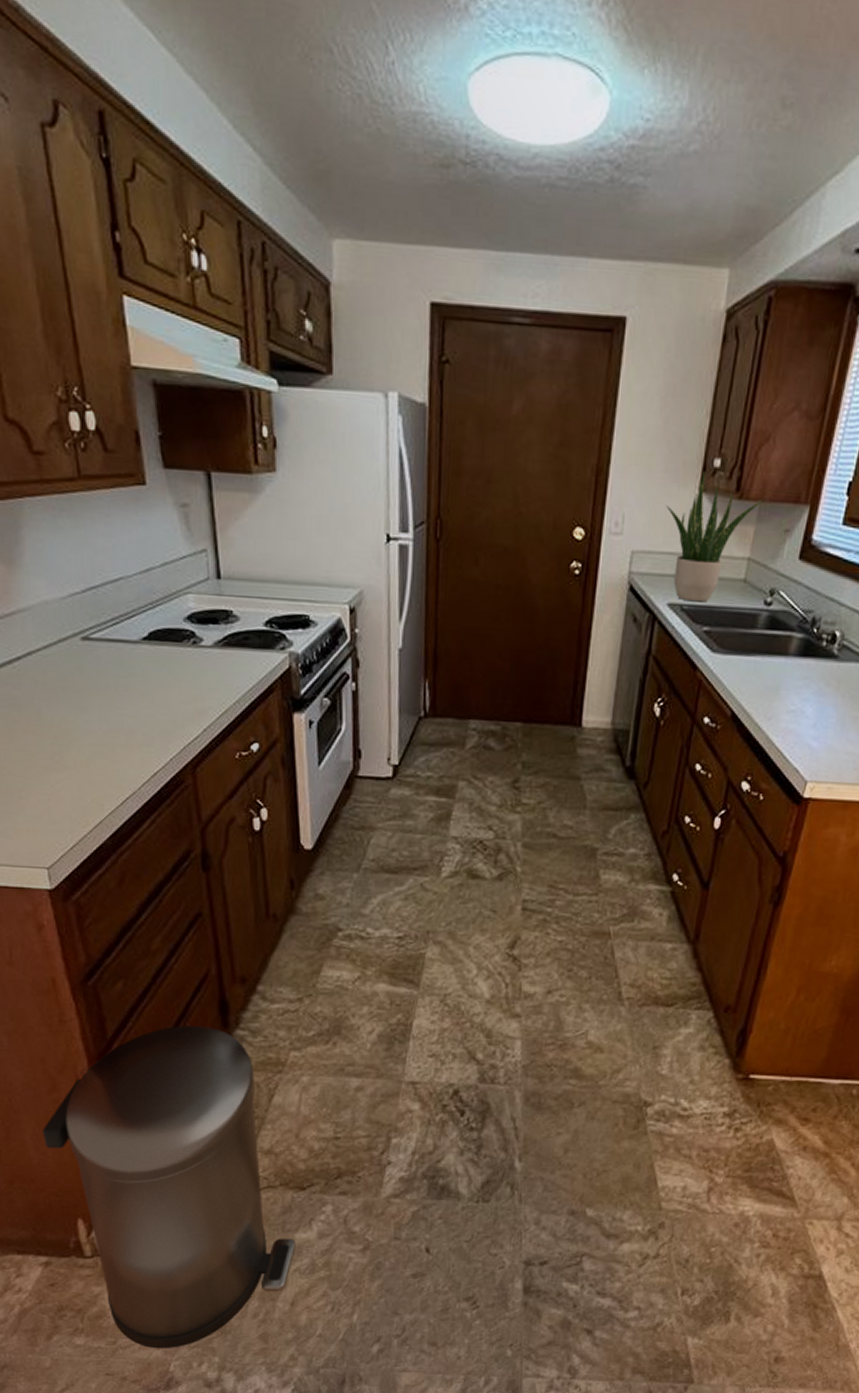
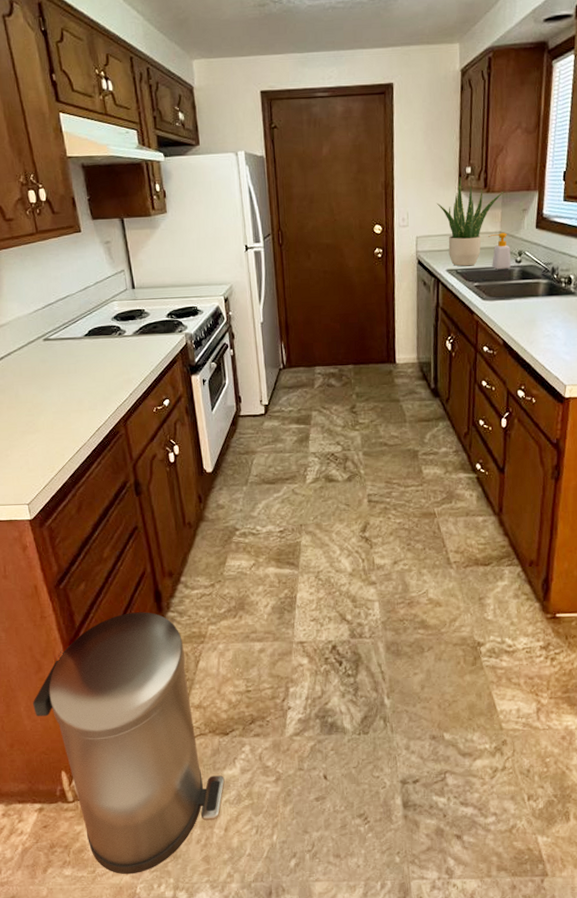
soap bottle: none [731,560,759,612] -> present [488,233,511,270]

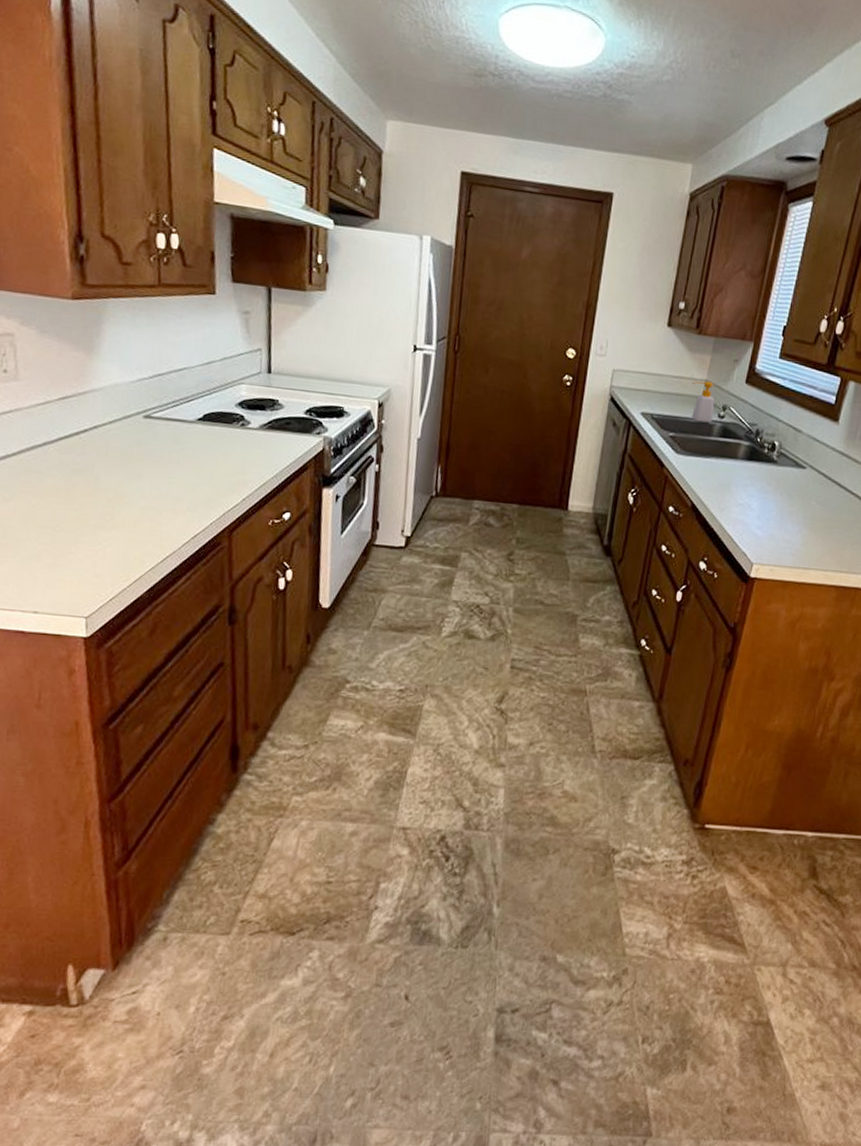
pedal bin: present [32,612,225,875] -> none [44,769,281,1106]
potted plant: present [436,176,504,267] -> none [640,311,717,413]

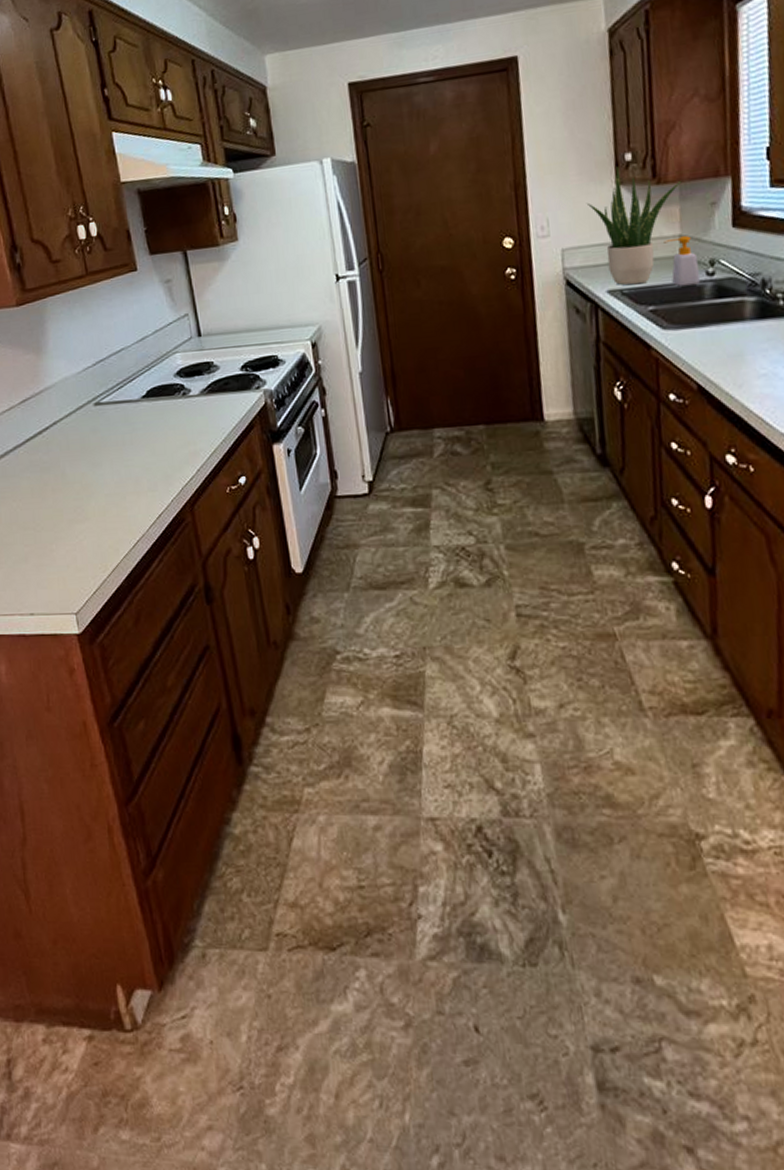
potted plant: none [640,311,717,413] -> present [586,166,682,285]

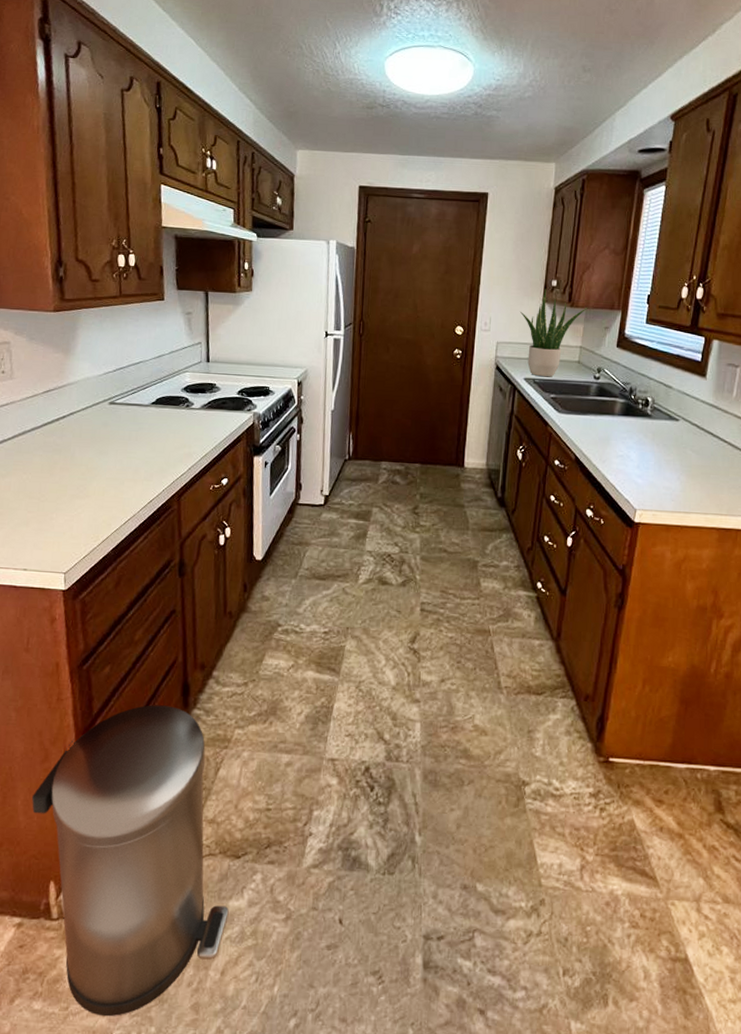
pedal bin: none [80,764,333,1150] -> present [31,704,229,1017]
soap bottle: present [664,236,700,287] -> none [569,348,589,384]

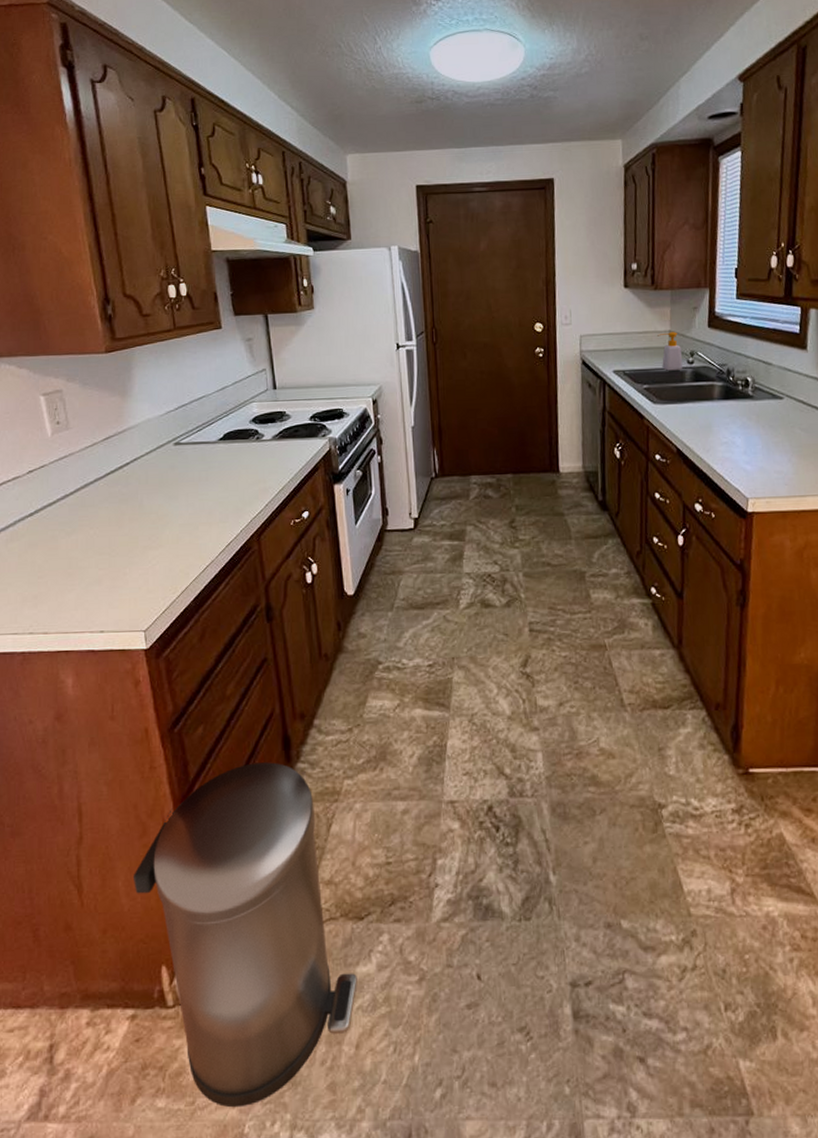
potted plant: present [519,288,588,377] -> none [600,273,673,368]
soap bottle: none [569,348,589,384] -> present [657,332,682,371]

